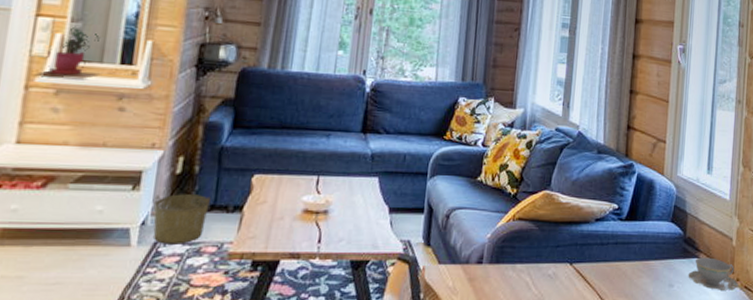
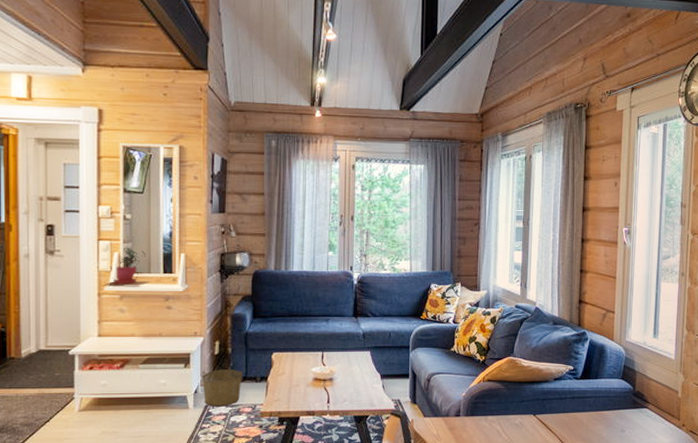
teacup: present [688,257,739,290] -> none [638,407,685,434]

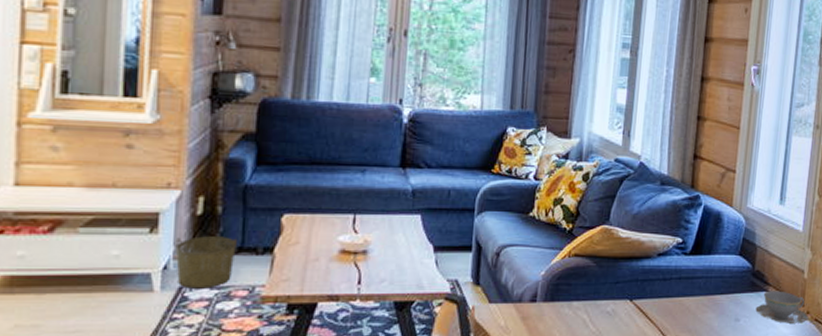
succulent plant: present [101,246,152,287] -> none [23,54,104,115]
teacup: none [638,407,685,434] -> present [755,291,809,323]

